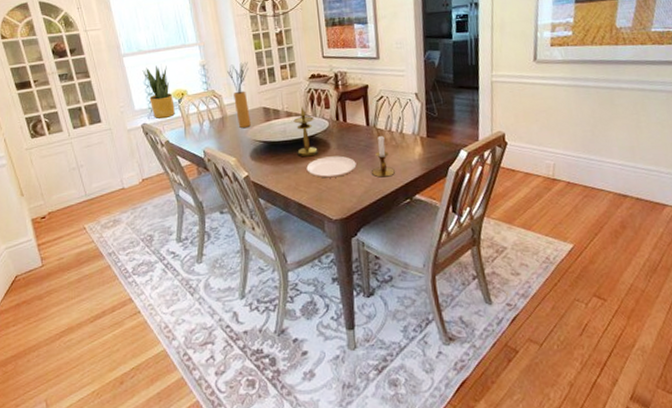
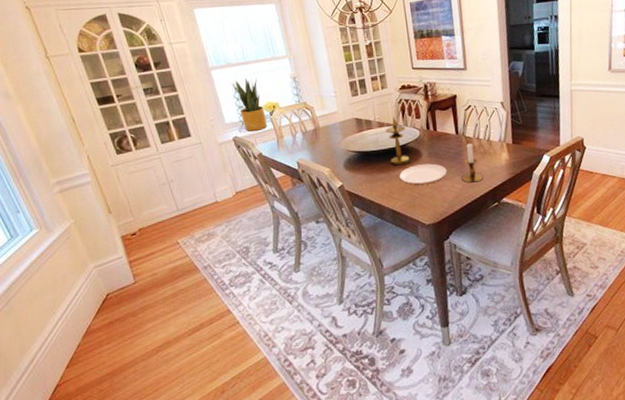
vase: present [227,62,251,129] -> none [318,74,344,140]

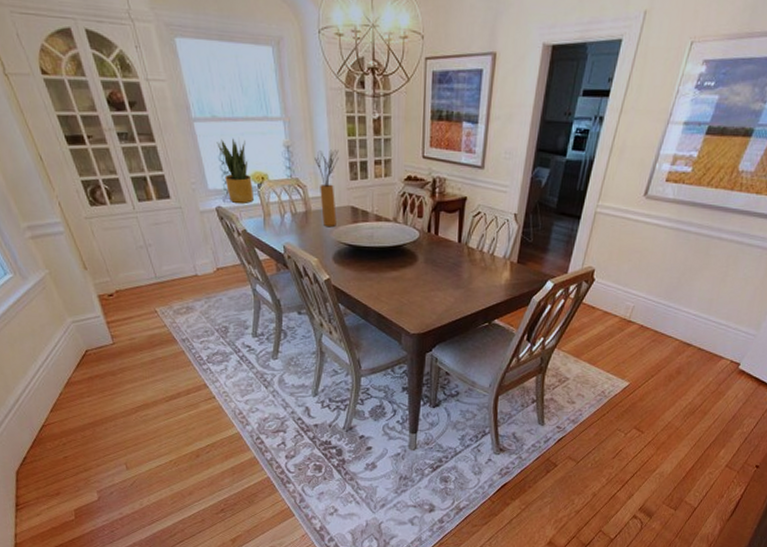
vase: none [318,74,344,140] -> present [314,149,339,228]
candlestick: present [385,117,410,166] -> none [382,212,404,268]
plate: present [399,163,447,185] -> none [390,269,442,292]
candlestick: present [462,143,483,183] -> none [456,255,479,298]

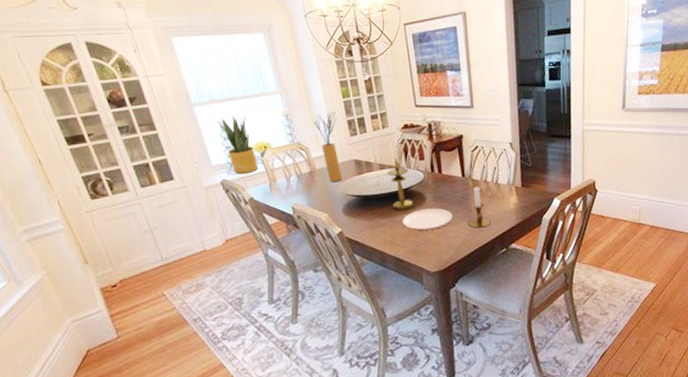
candlestick: none [382,212,404,268] -> present [387,159,414,211]
plate: none [390,269,442,292] -> present [402,208,453,231]
candlestick: none [456,255,479,298] -> present [468,187,491,229]

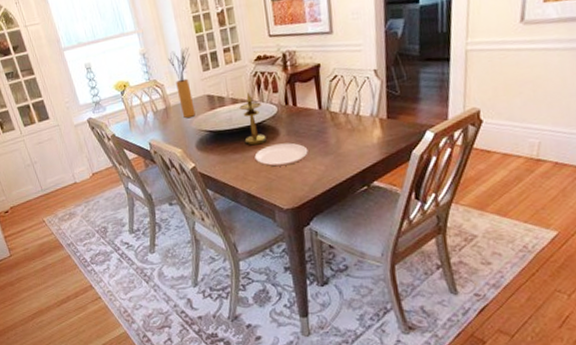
planter: present [217,116,258,174] -> none [83,57,119,112]
candlestick: present [468,187,491,229] -> none [325,119,351,164]

